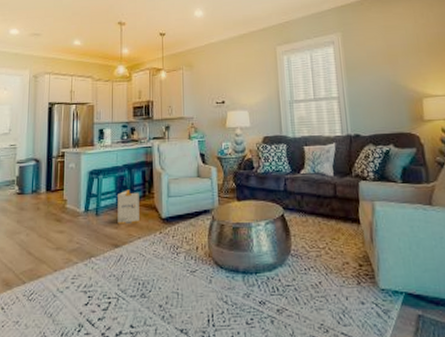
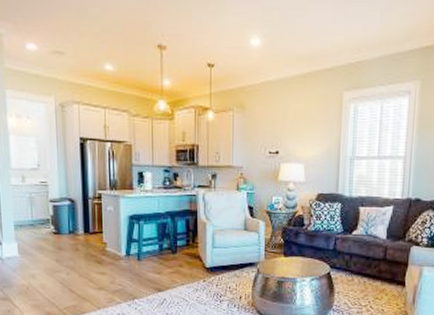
cardboard box: present [118,189,139,225] -> none [160,237,183,271]

